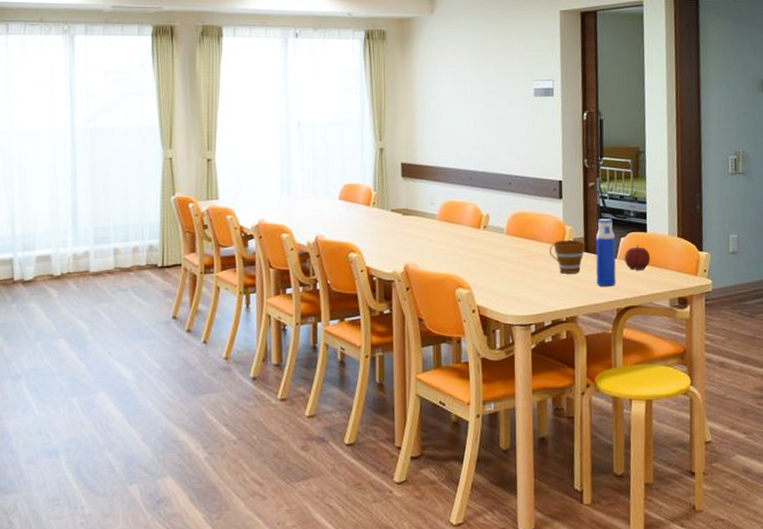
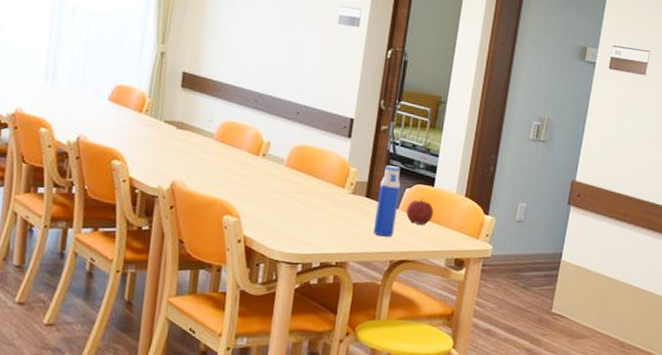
cup: present [549,240,586,274] -> none [328,181,369,218]

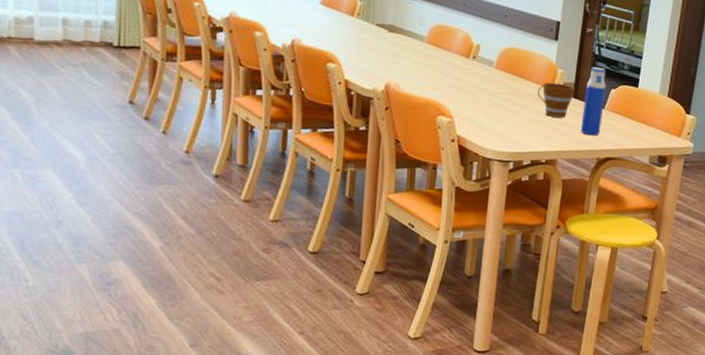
cup: none [328,181,369,218] -> present [537,82,576,118]
fruit: present [406,198,434,225] -> none [611,98,638,124]

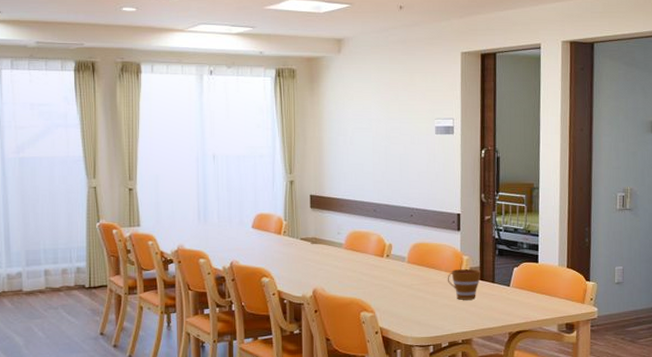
water bottle: present [580,67,606,136] -> none [490,250,509,313]

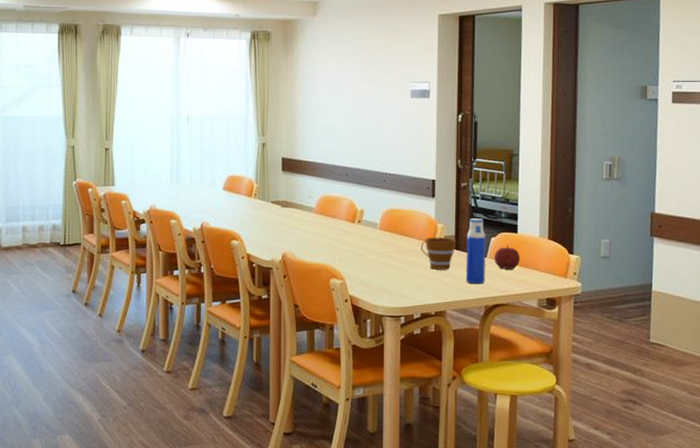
water bottle: none [490,250,509,313] -> present [465,218,486,284]
fruit: none [516,274,541,297] -> present [493,244,520,269]

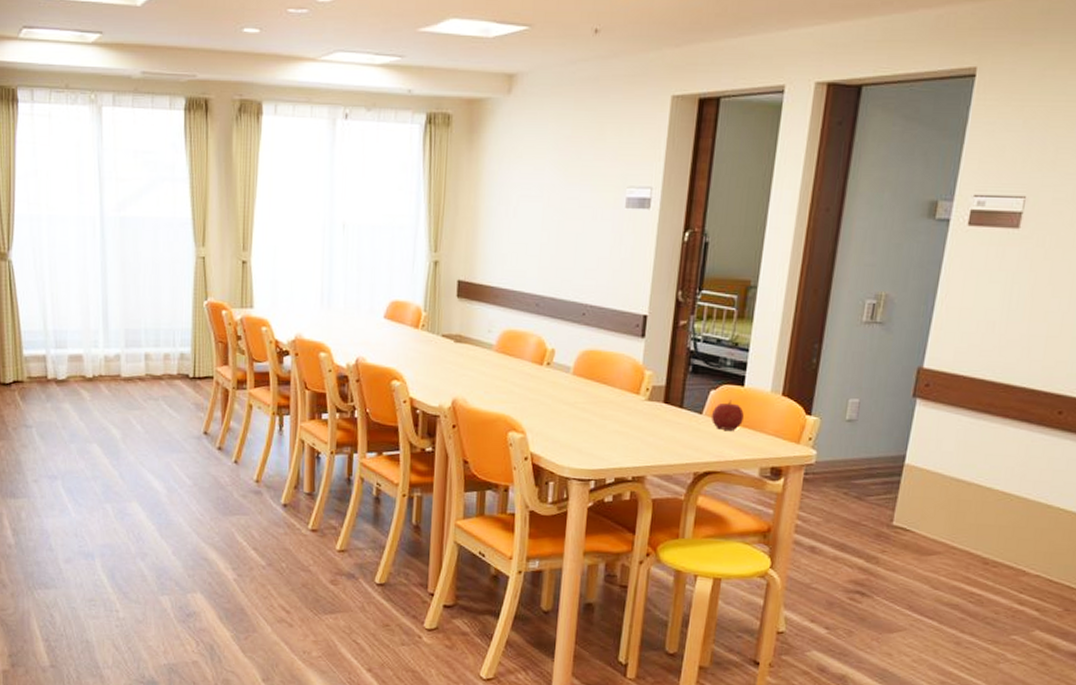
cup: present [420,238,457,270] -> none [621,387,667,427]
water bottle: present [465,218,486,284] -> none [673,365,704,447]

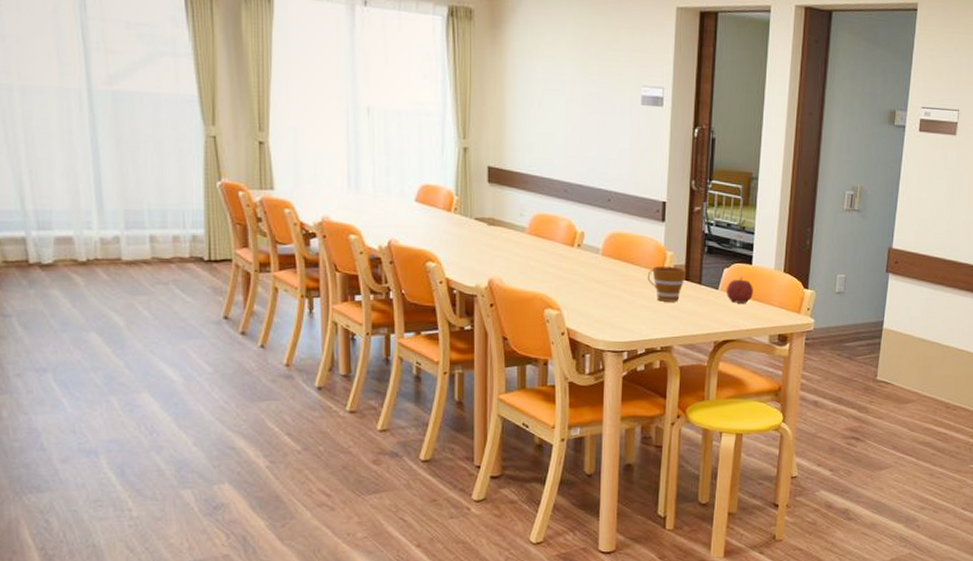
cup: none [621,387,667,427] -> present [647,266,687,302]

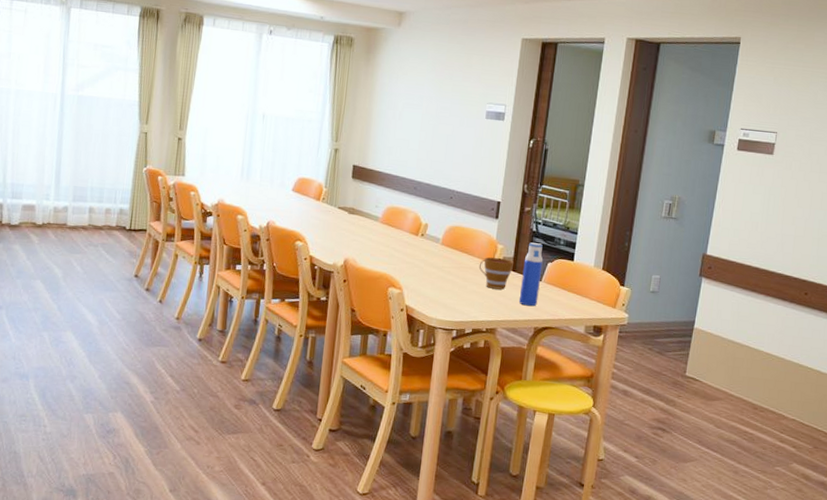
water bottle: none [695,246,719,319] -> present [518,242,543,307]
fruit: present [726,276,753,303] -> none [548,271,573,295]

